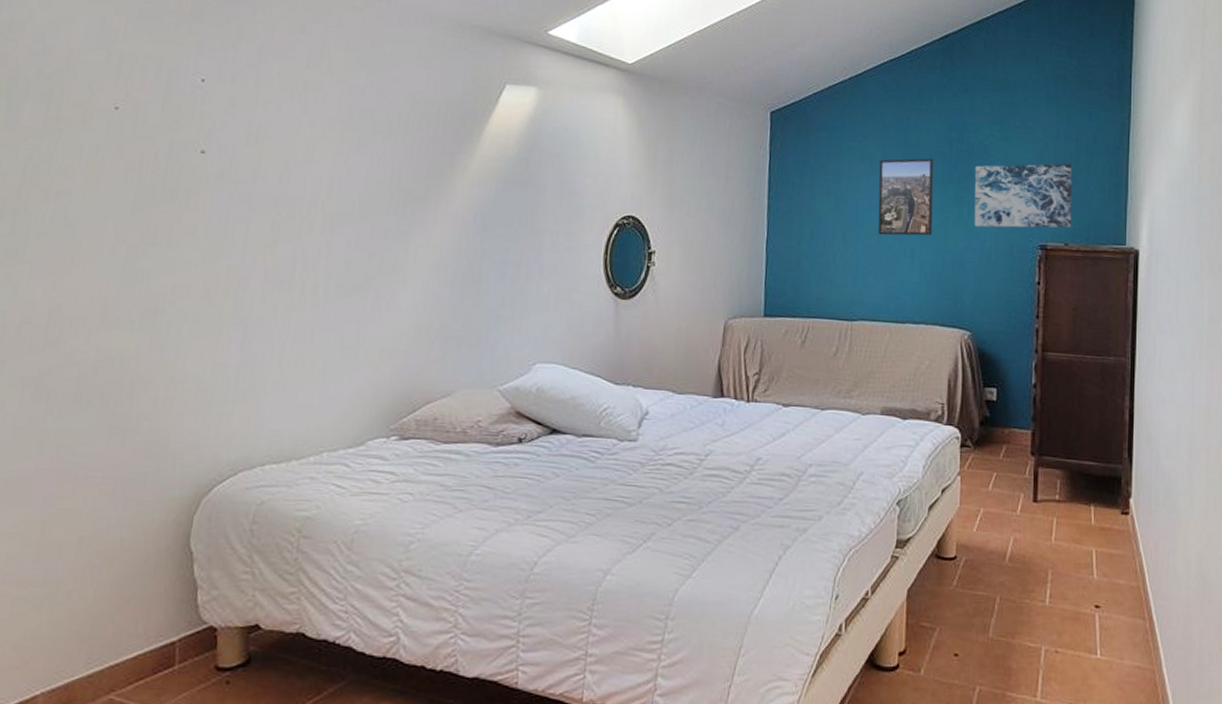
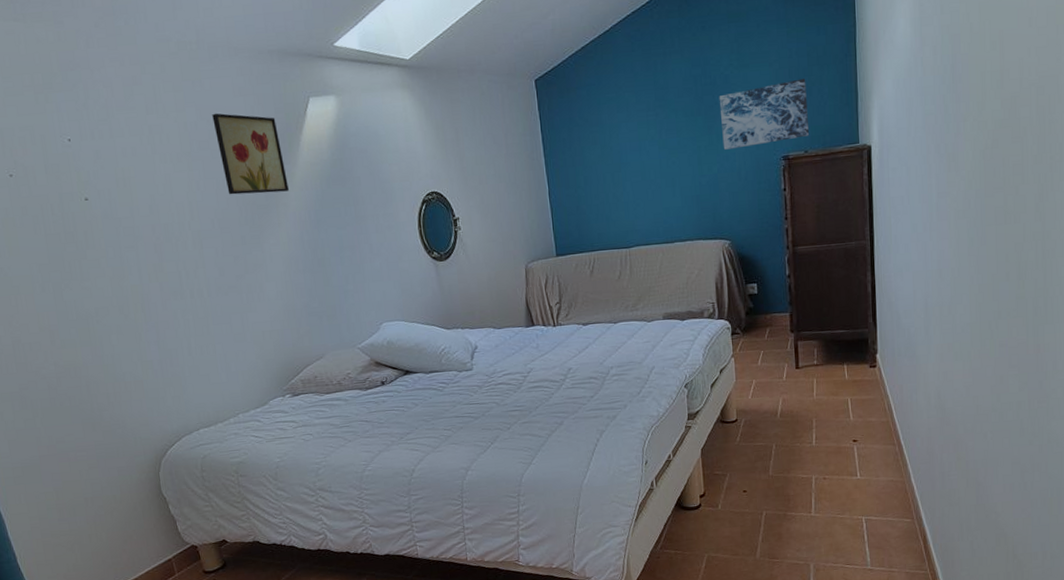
wall art: none [381,81,460,185] -> present [212,113,289,195]
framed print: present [878,158,934,236] -> none [635,96,688,172]

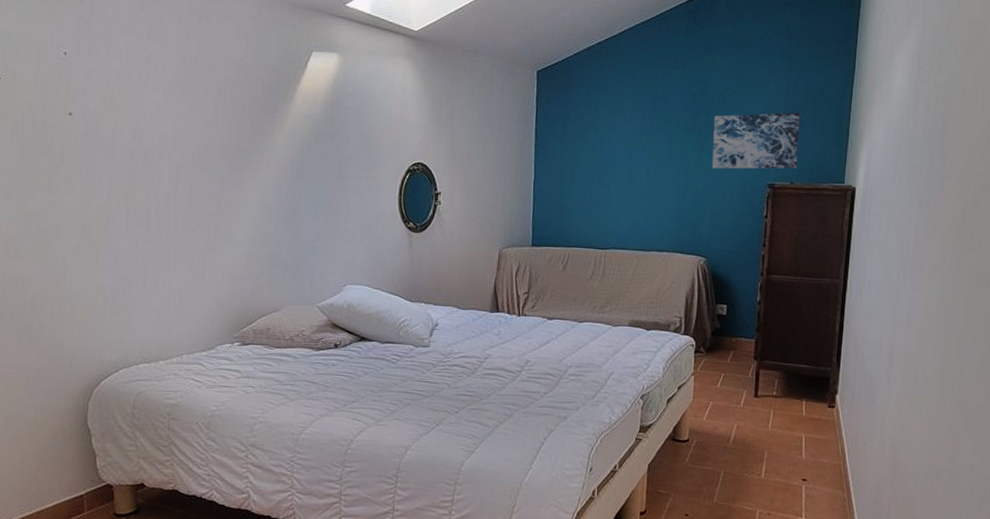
wall art: present [212,113,289,195] -> none [212,51,277,139]

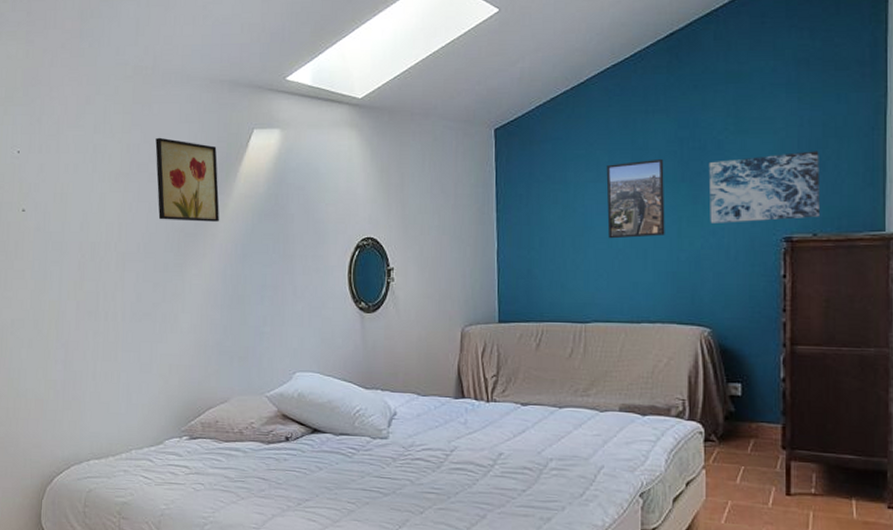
wall art: none [212,51,277,139] -> present [155,137,219,222]
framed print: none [628,109,678,177] -> present [606,158,665,239]

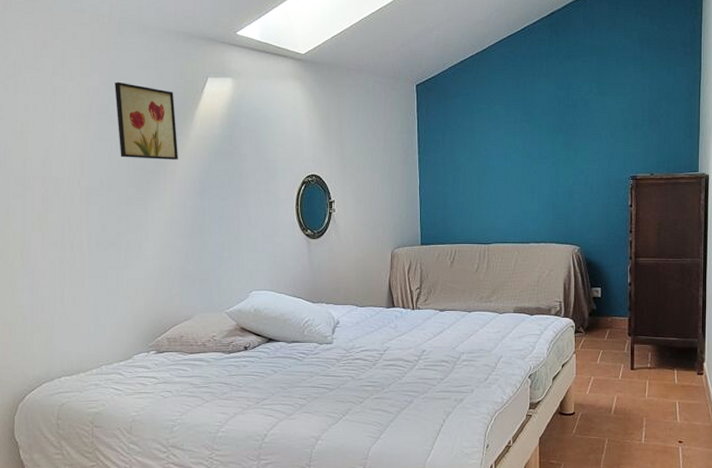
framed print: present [606,158,665,239] -> none [503,113,547,177]
wall art: present [708,151,819,223] -> none [578,110,655,165]

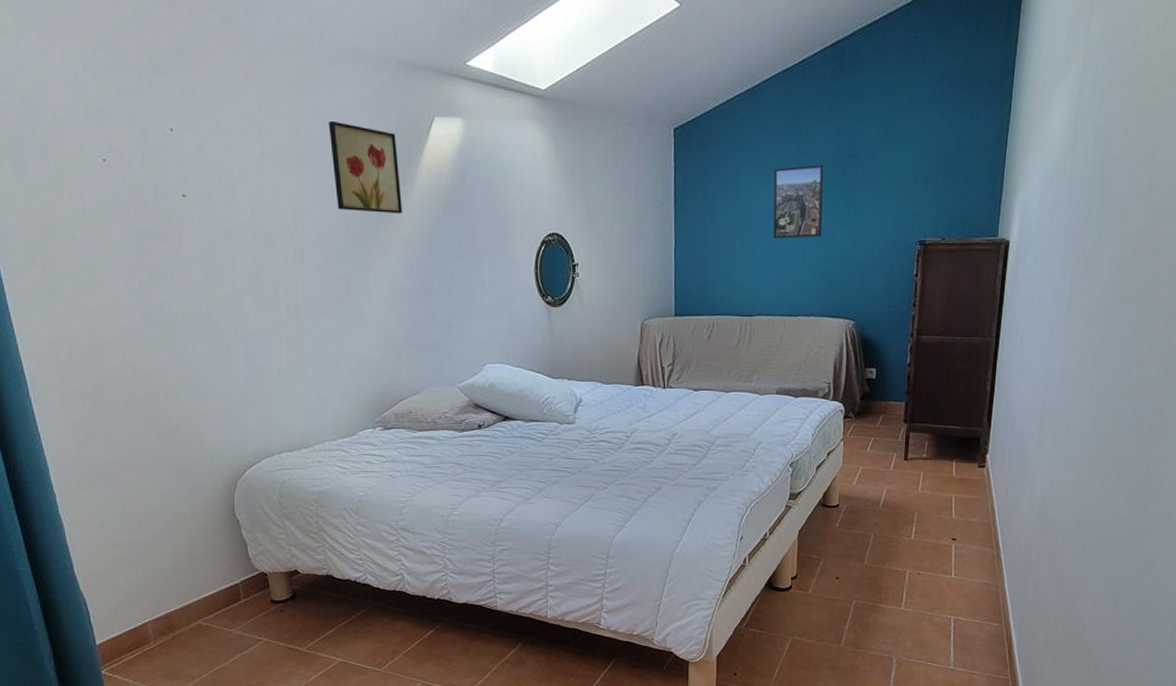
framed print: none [503,113,547,177] -> present [773,164,824,239]

